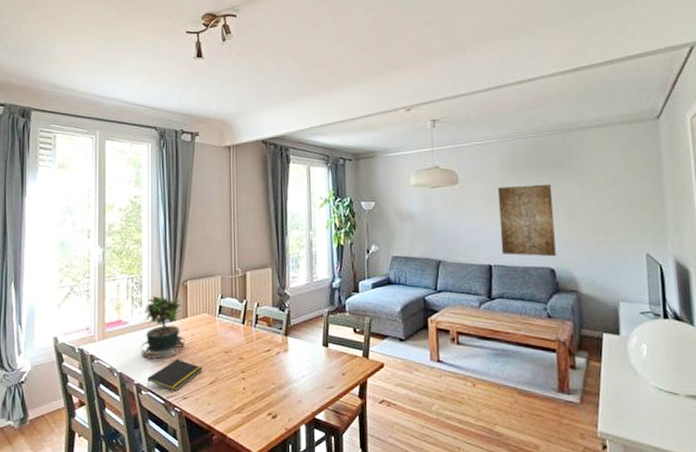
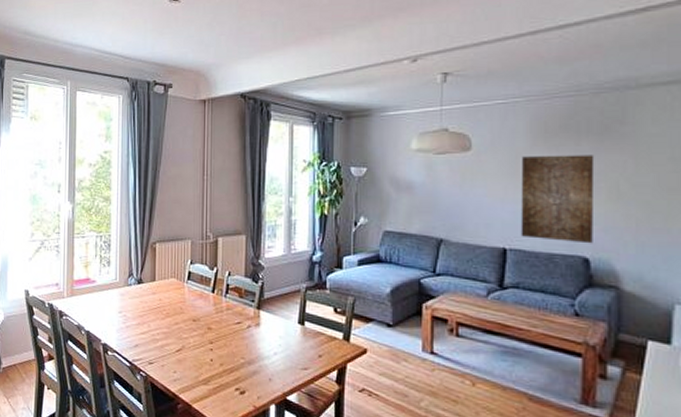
potted plant: present [141,295,186,359] -> none [108,255,153,321]
notepad: present [146,359,203,391] -> none [113,323,170,355]

